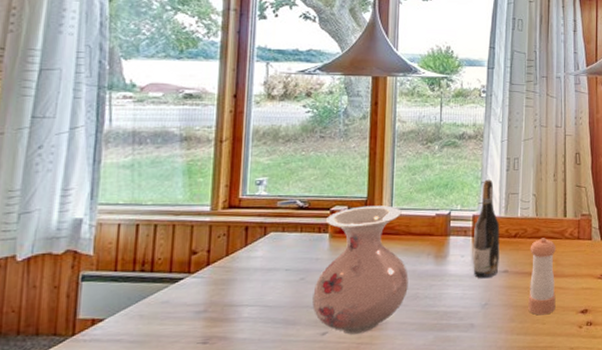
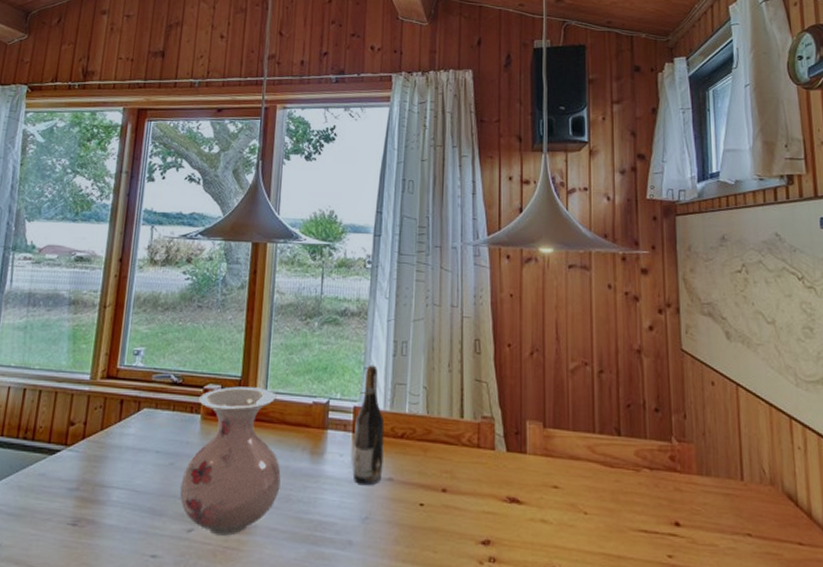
pepper shaker: present [528,238,556,315] -> none [416,441,450,541]

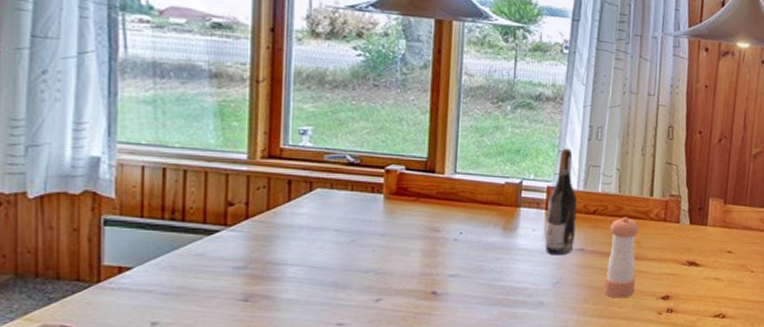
vase: present [180,386,281,536] -> none [365,167,473,303]
pepper shaker: none [416,441,450,541] -> present [604,217,639,298]

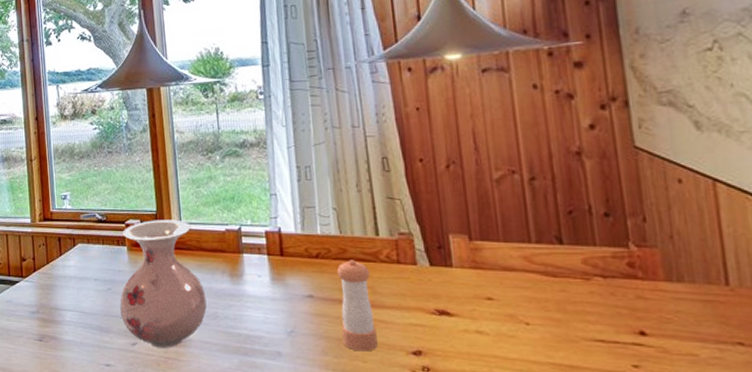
vase: none [365,167,473,303] -> present [120,219,207,348]
wine bottle: present [545,148,578,256] -> none [268,191,302,303]

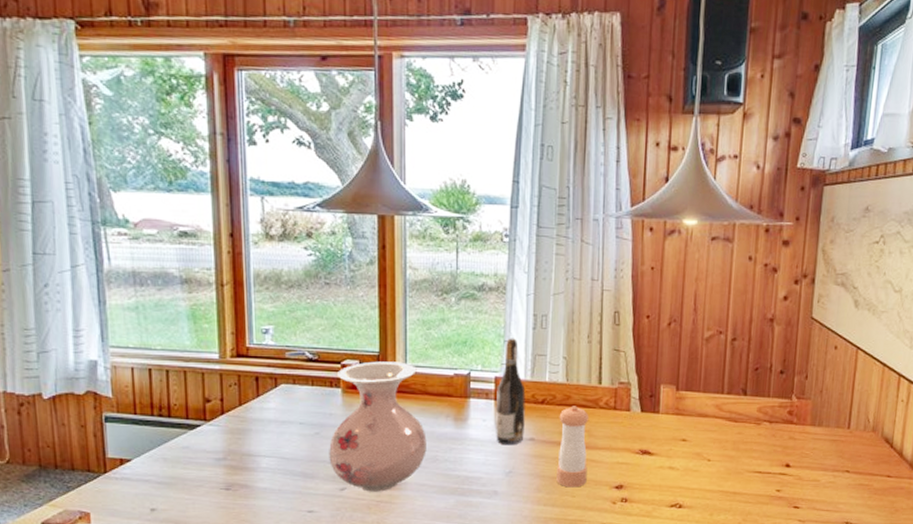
wine bottle: none [268,191,302,303] -> present [496,338,526,446]

